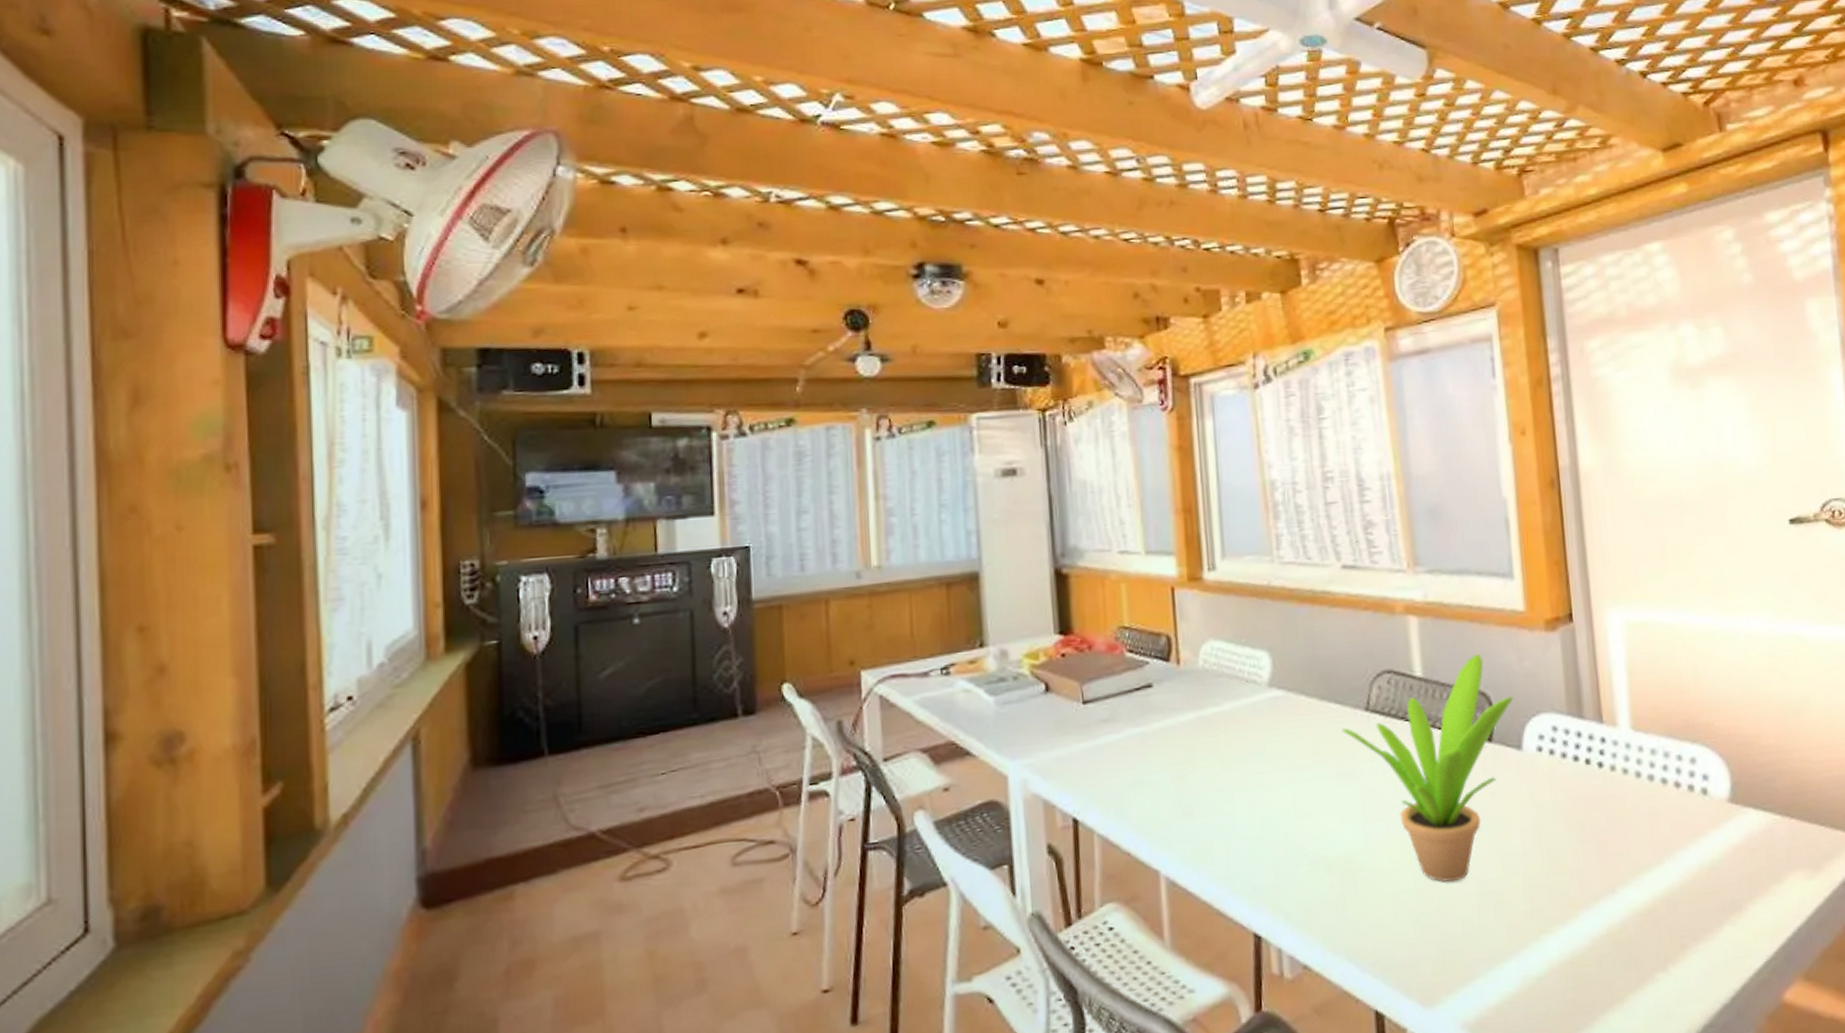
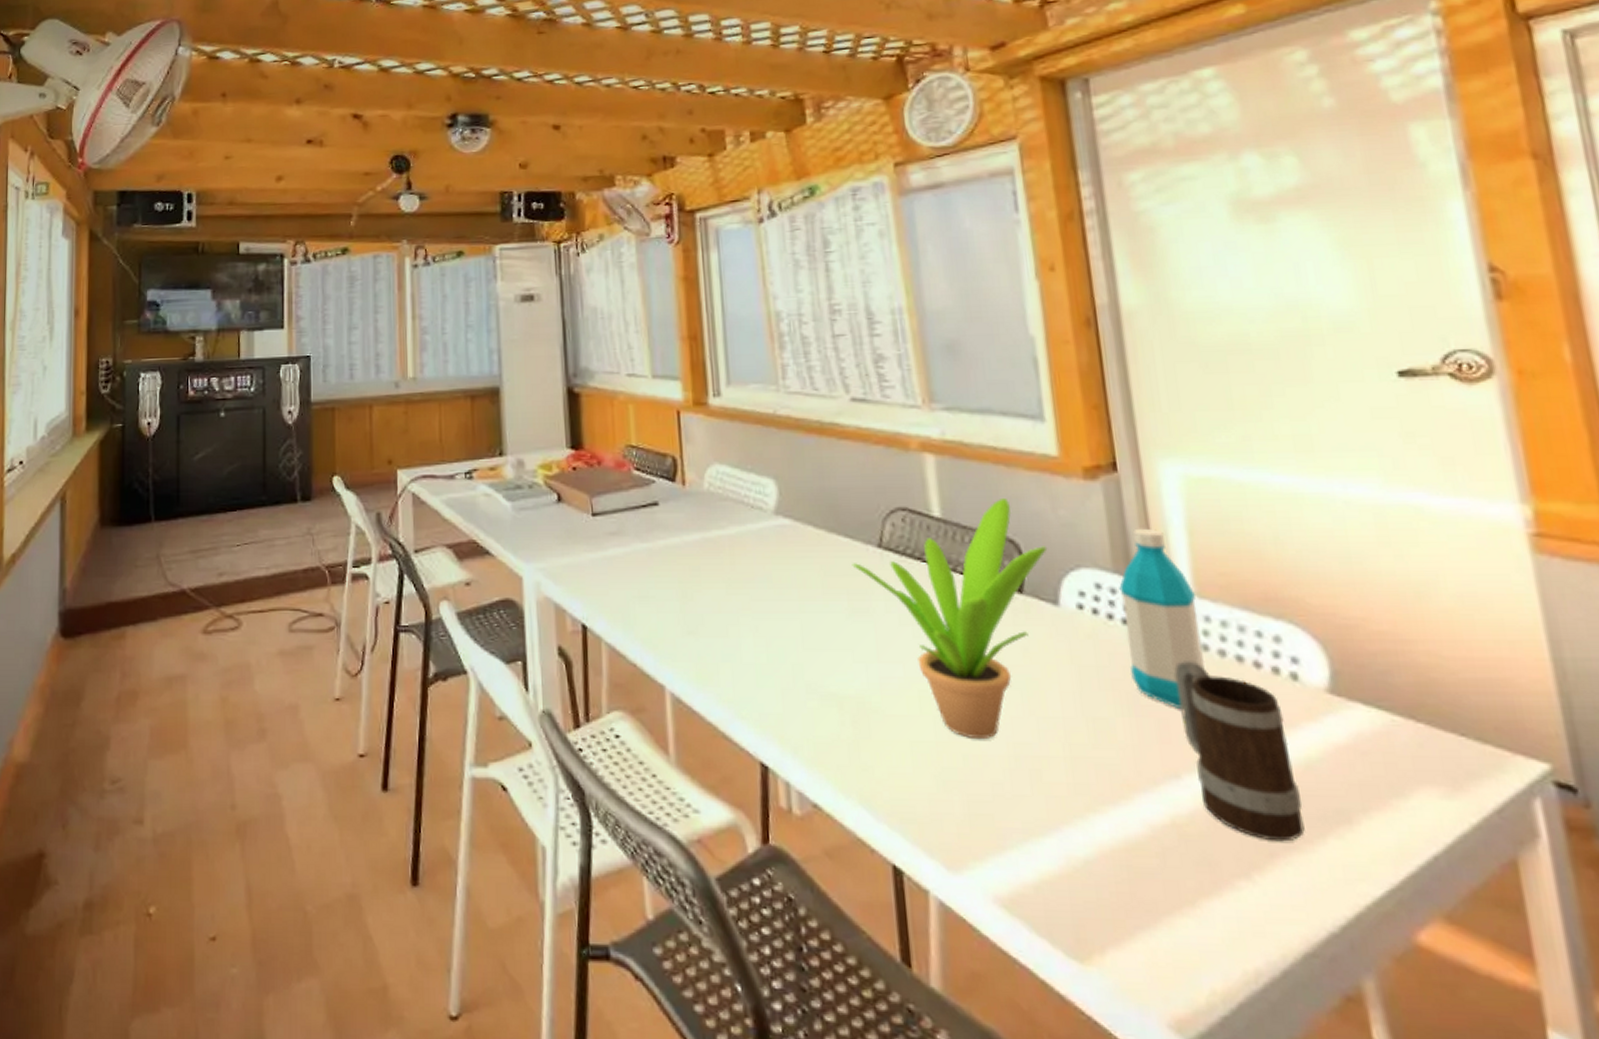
water bottle: none [1572,672,1638,831] -> present [1119,528,1205,708]
mug: none [1614,787,1708,935] -> present [1175,661,1305,842]

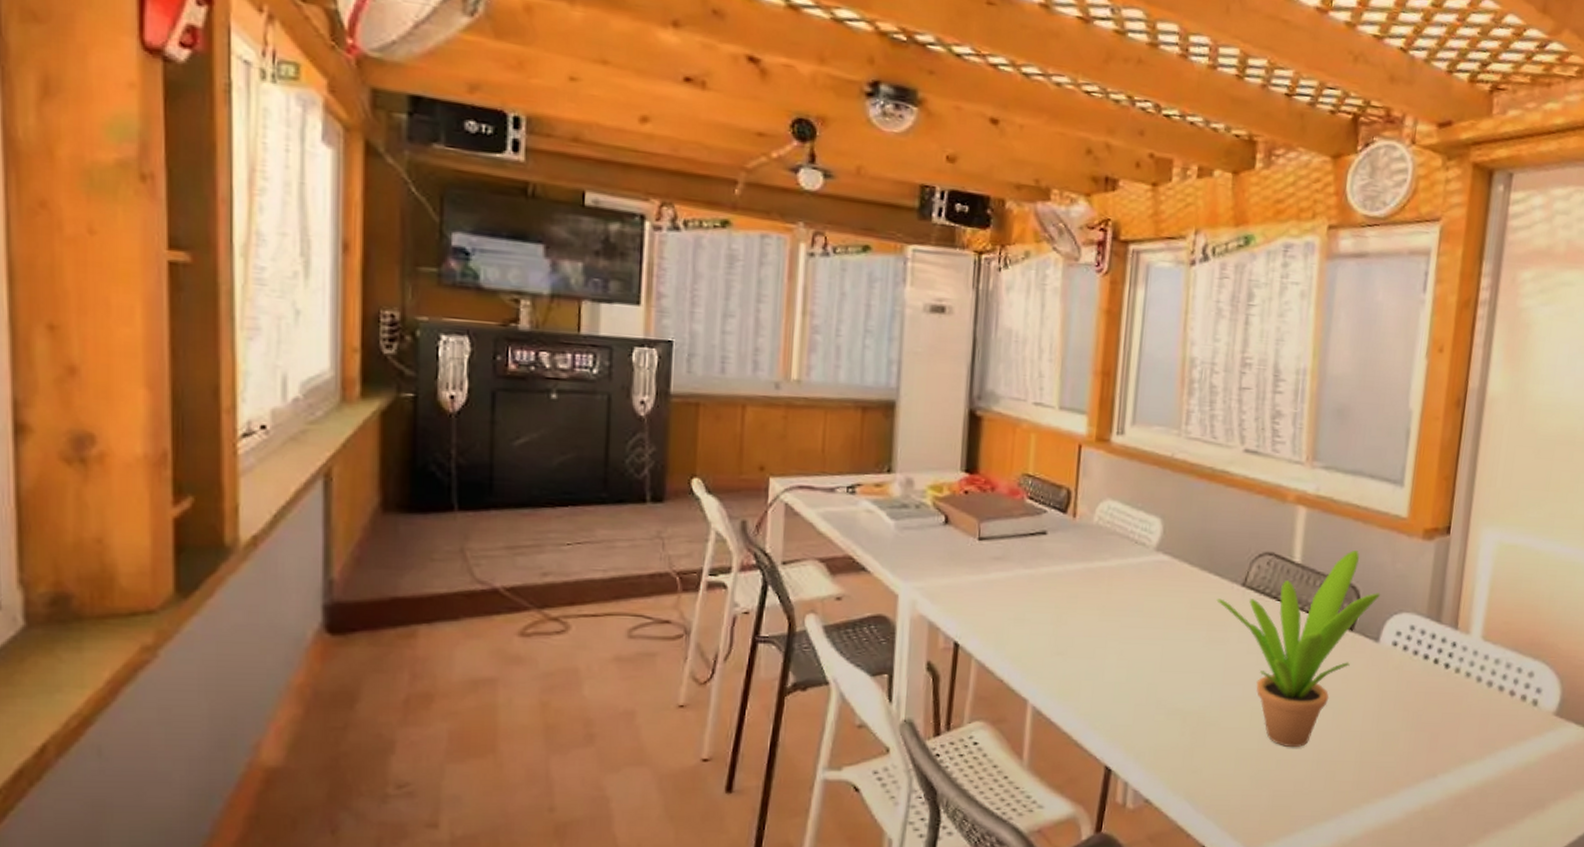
water bottle: present [1119,528,1205,708] -> none [1420,582,1482,725]
mug: present [1175,661,1305,842] -> none [1447,689,1520,822]

